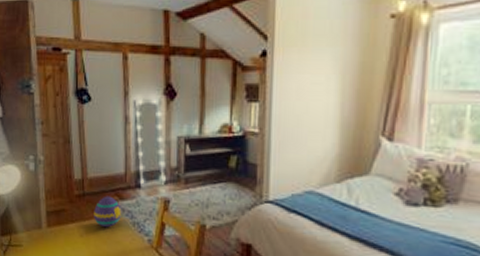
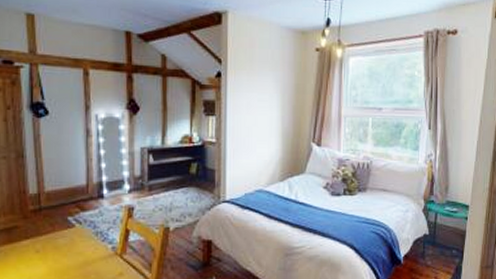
decorative egg: present [94,195,122,228] -> none [52,208,83,241]

